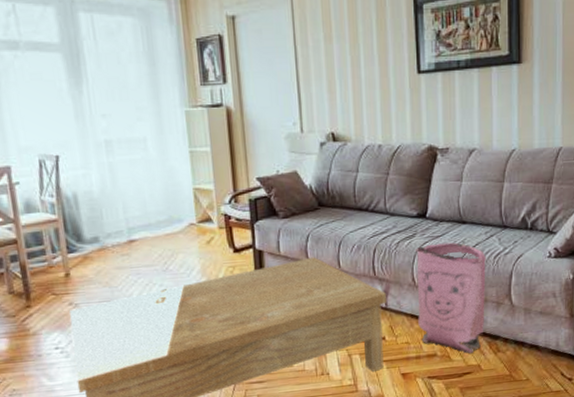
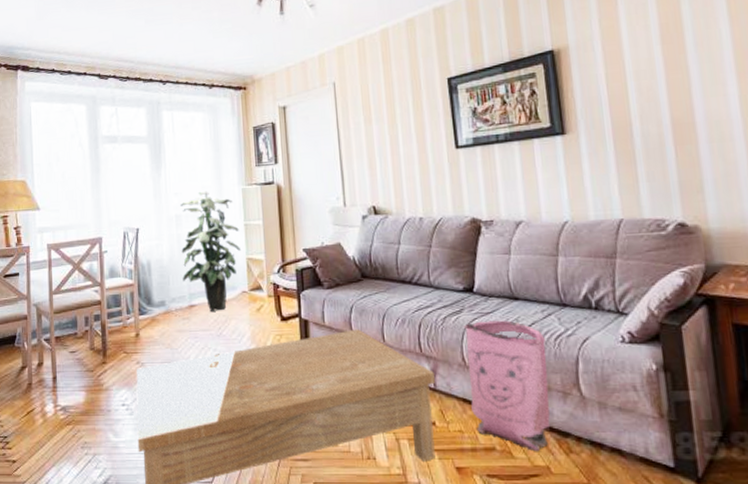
indoor plant: none [110,112,187,246] -> present [180,191,242,311]

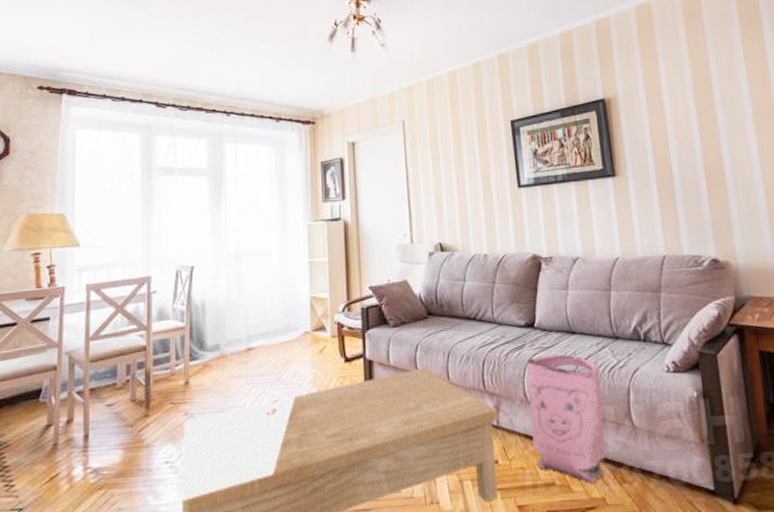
indoor plant: present [180,191,242,311] -> none [240,226,305,354]

